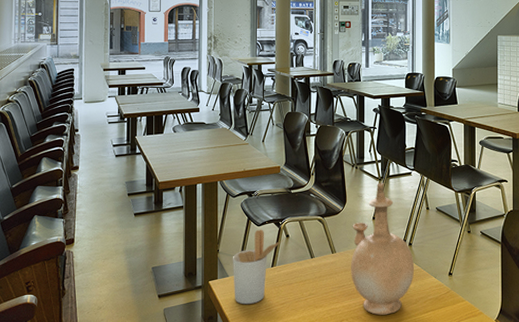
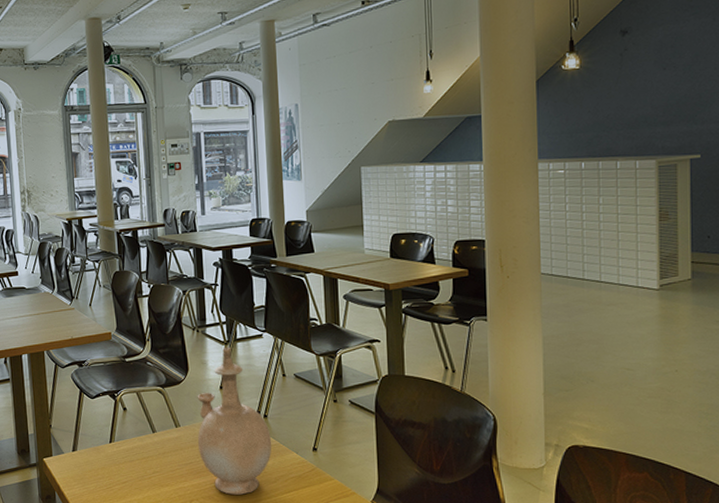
utensil holder: present [233,229,284,305] -> none [67,402,121,483]

